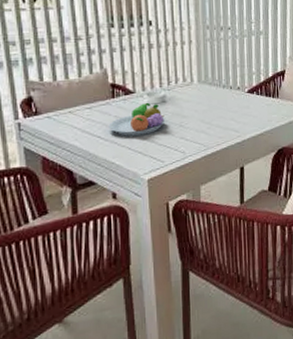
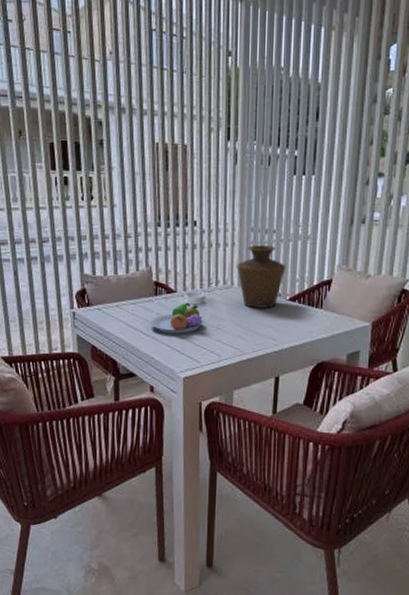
vase: none [195,42,243,103] -> present [237,245,287,308]

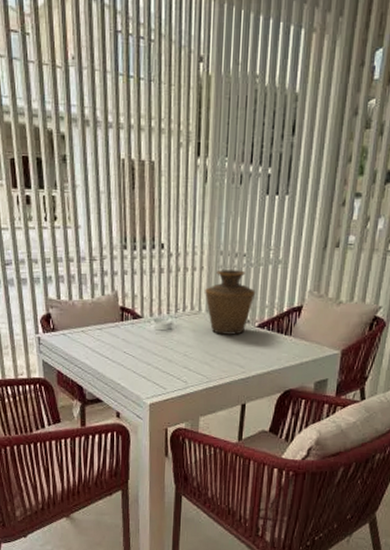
fruit bowl: present [150,302,204,334] -> none [116,328,171,361]

